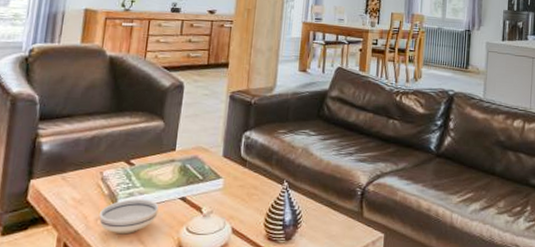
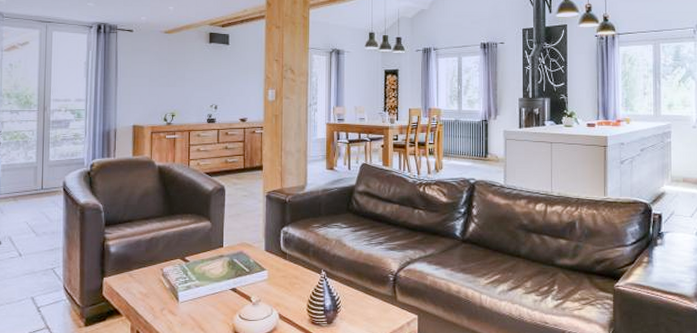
bowl: present [99,199,159,235] -> none [164,291,213,322]

